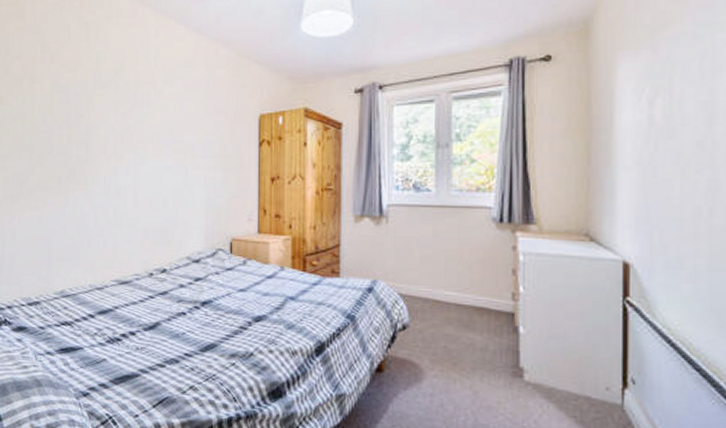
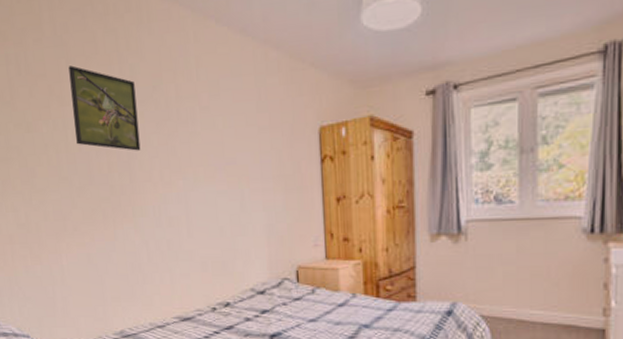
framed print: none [41,50,99,126] -> present [68,65,141,151]

